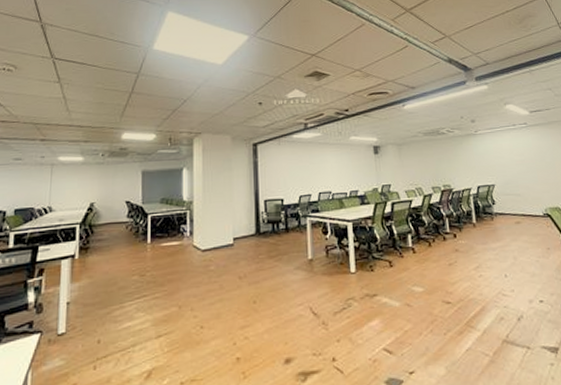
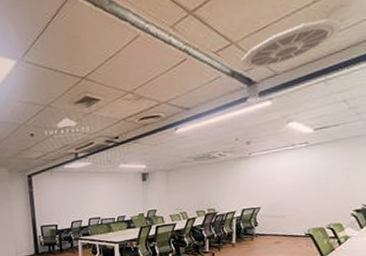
ceiling vent: none [456,24,534,58] -> present [241,18,343,70]

